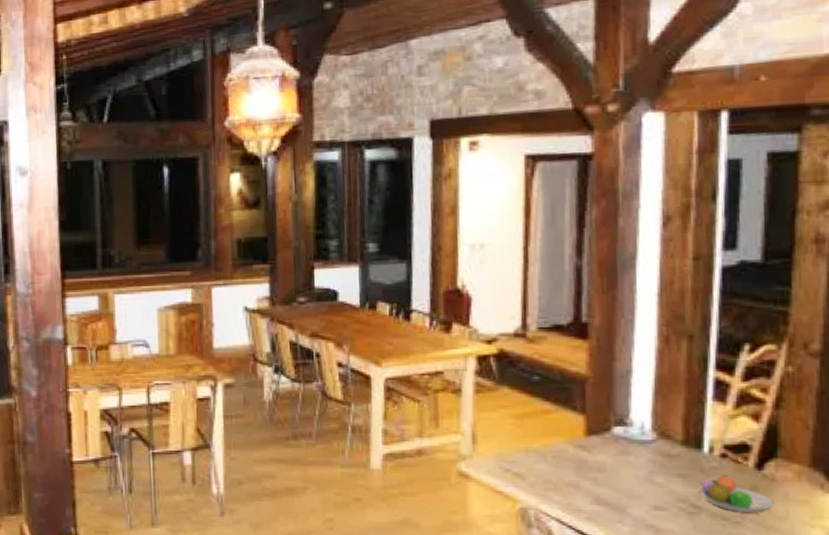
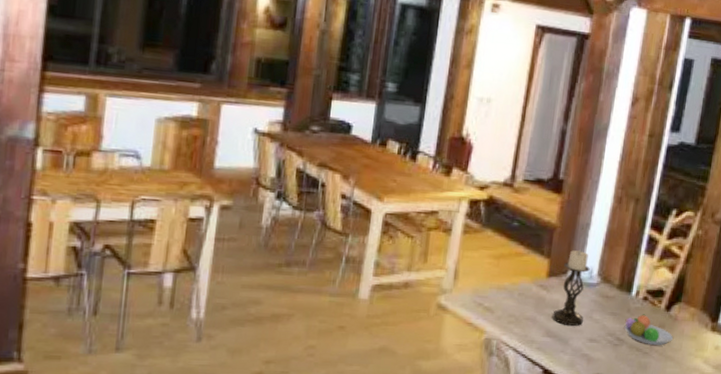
candle holder: none [599,402,641,491] -> present [552,250,590,326]

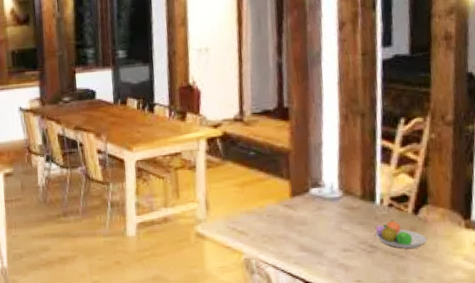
candle holder: present [552,250,590,326] -> none [302,168,333,239]

